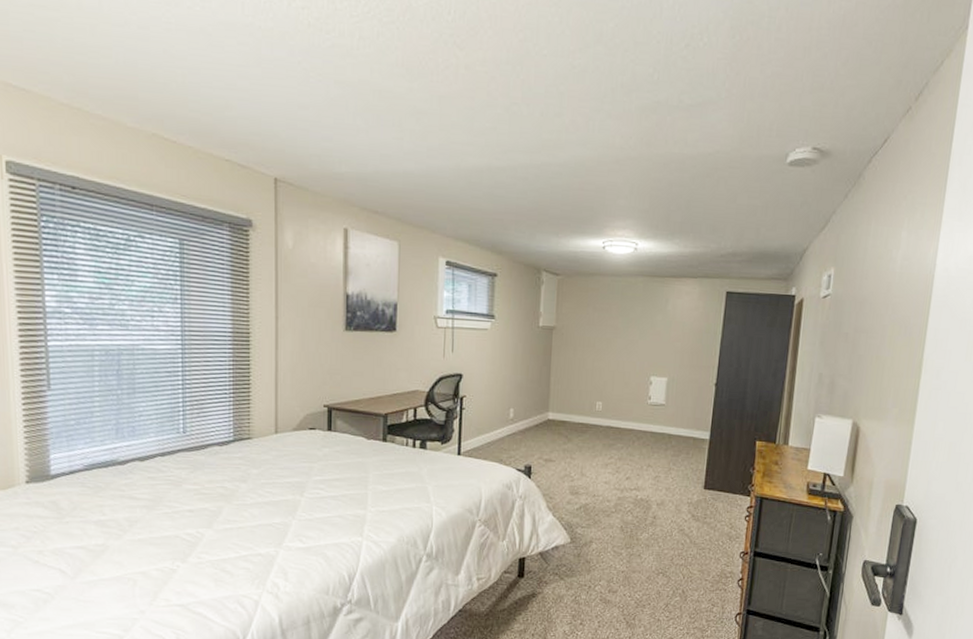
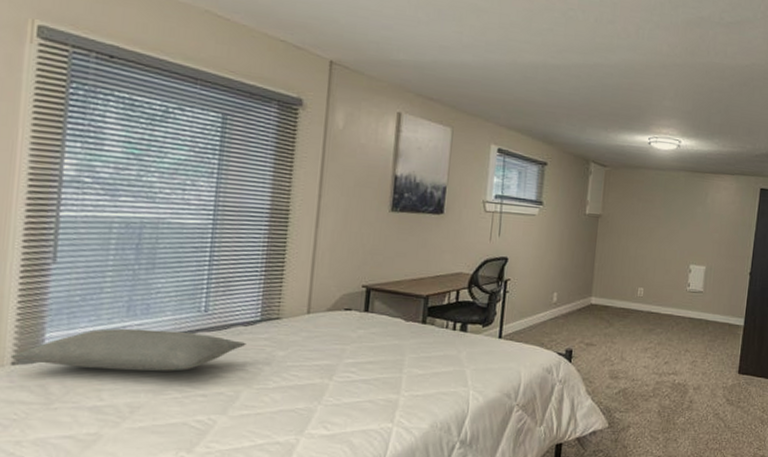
pillow: none [24,449,223,489] -> present [10,328,246,372]

